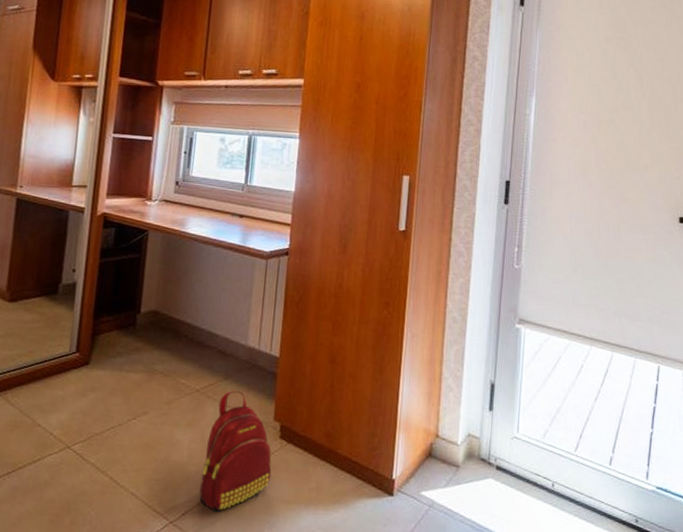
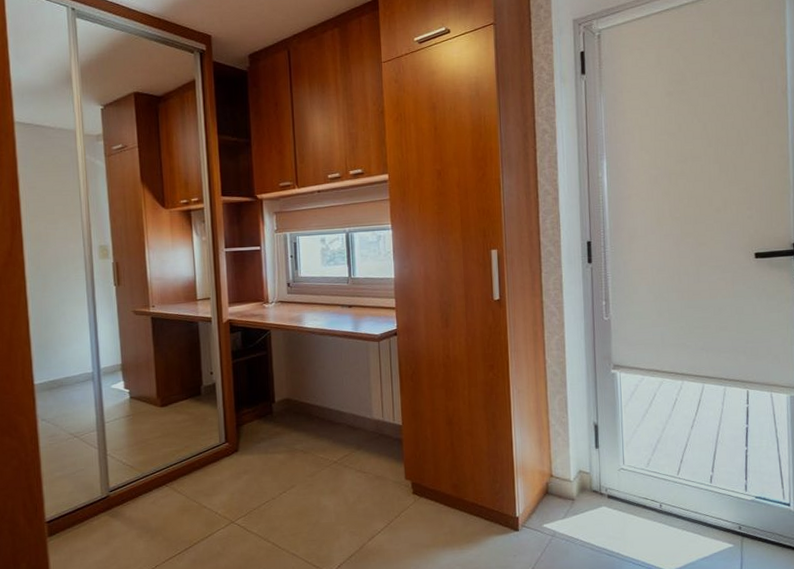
backpack: present [199,391,272,512] -> none [350,458,410,561]

